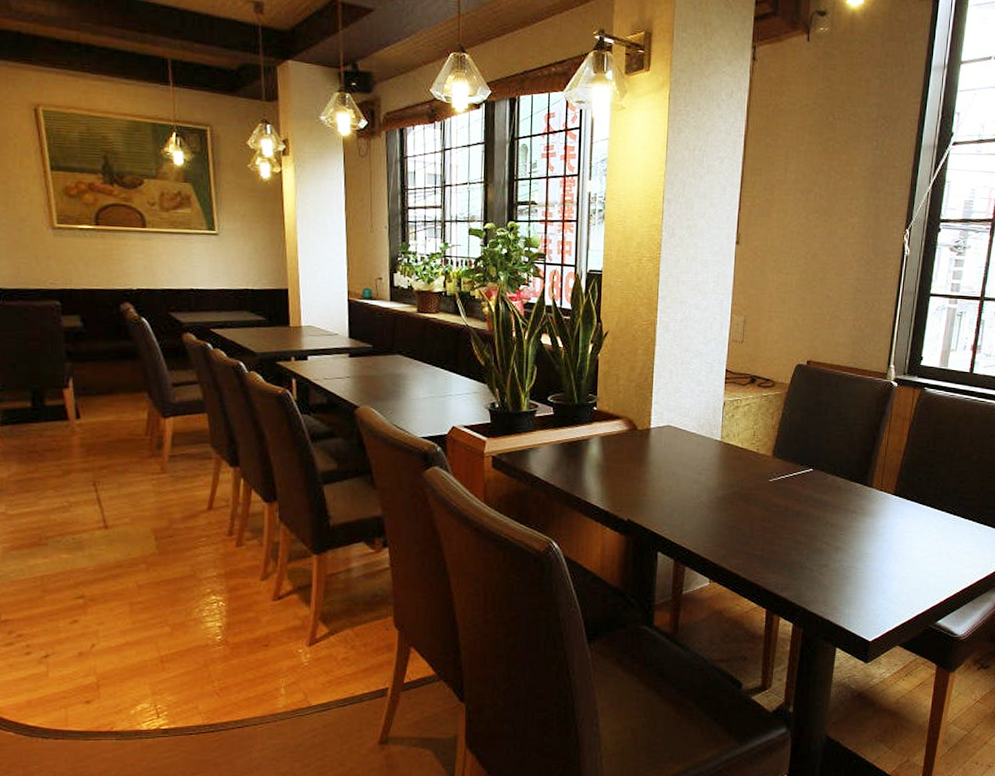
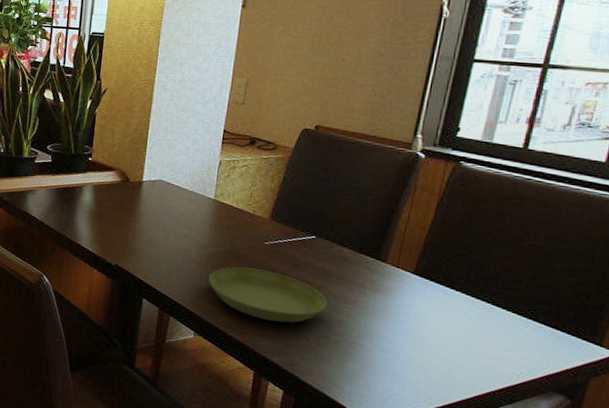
saucer: none [719,507,826,558] -> present [208,267,327,323]

